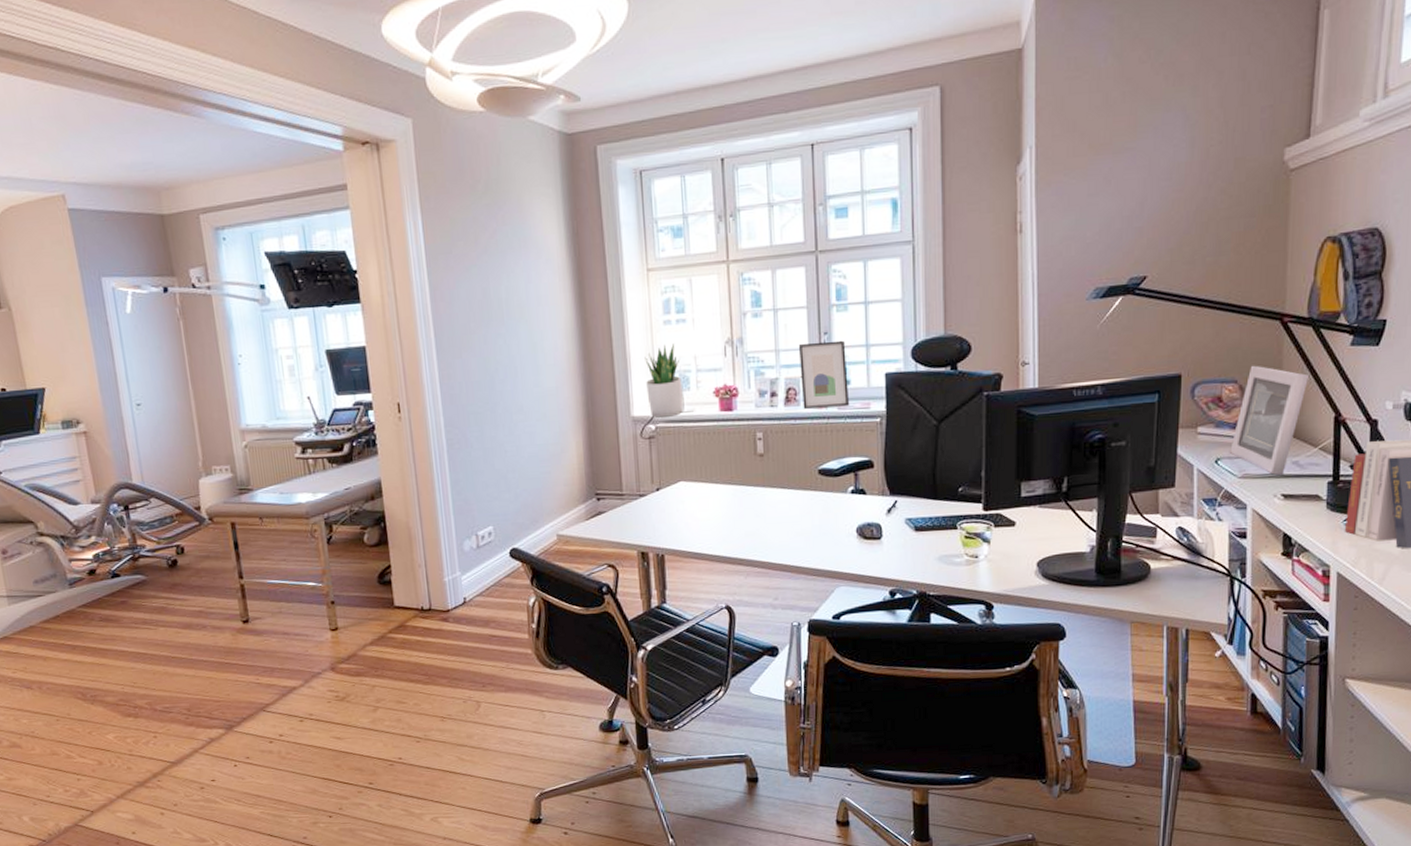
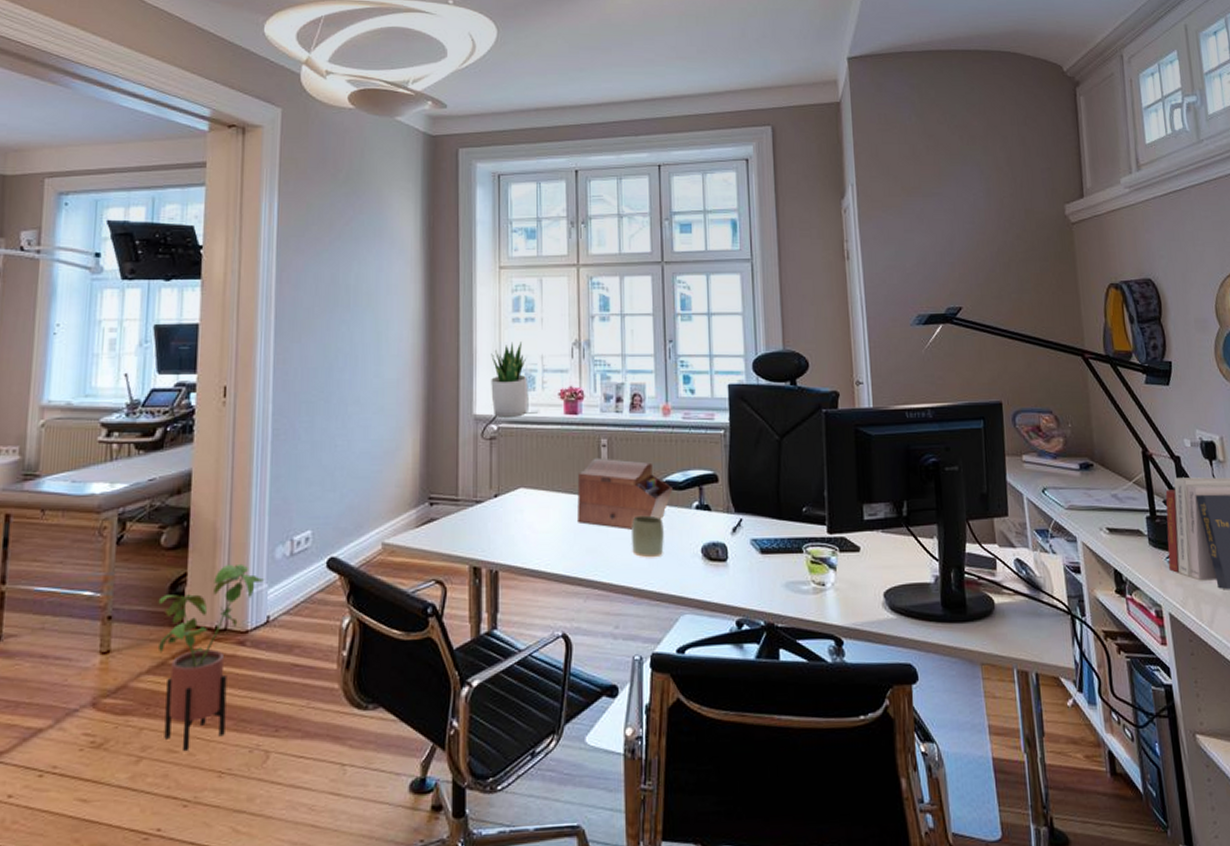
house plant: none [370,556,458,702] -> present [158,563,265,750]
sewing box: none [734,450,828,515] -> present [577,457,673,530]
mug: none [787,501,820,539] -> present [630,515,664,558]
picture frame: present [798,340,849,409] -> none [644,349,693,417]
picture frame: present [1230,365,1310,476] -> none [1054,397,1115,509]

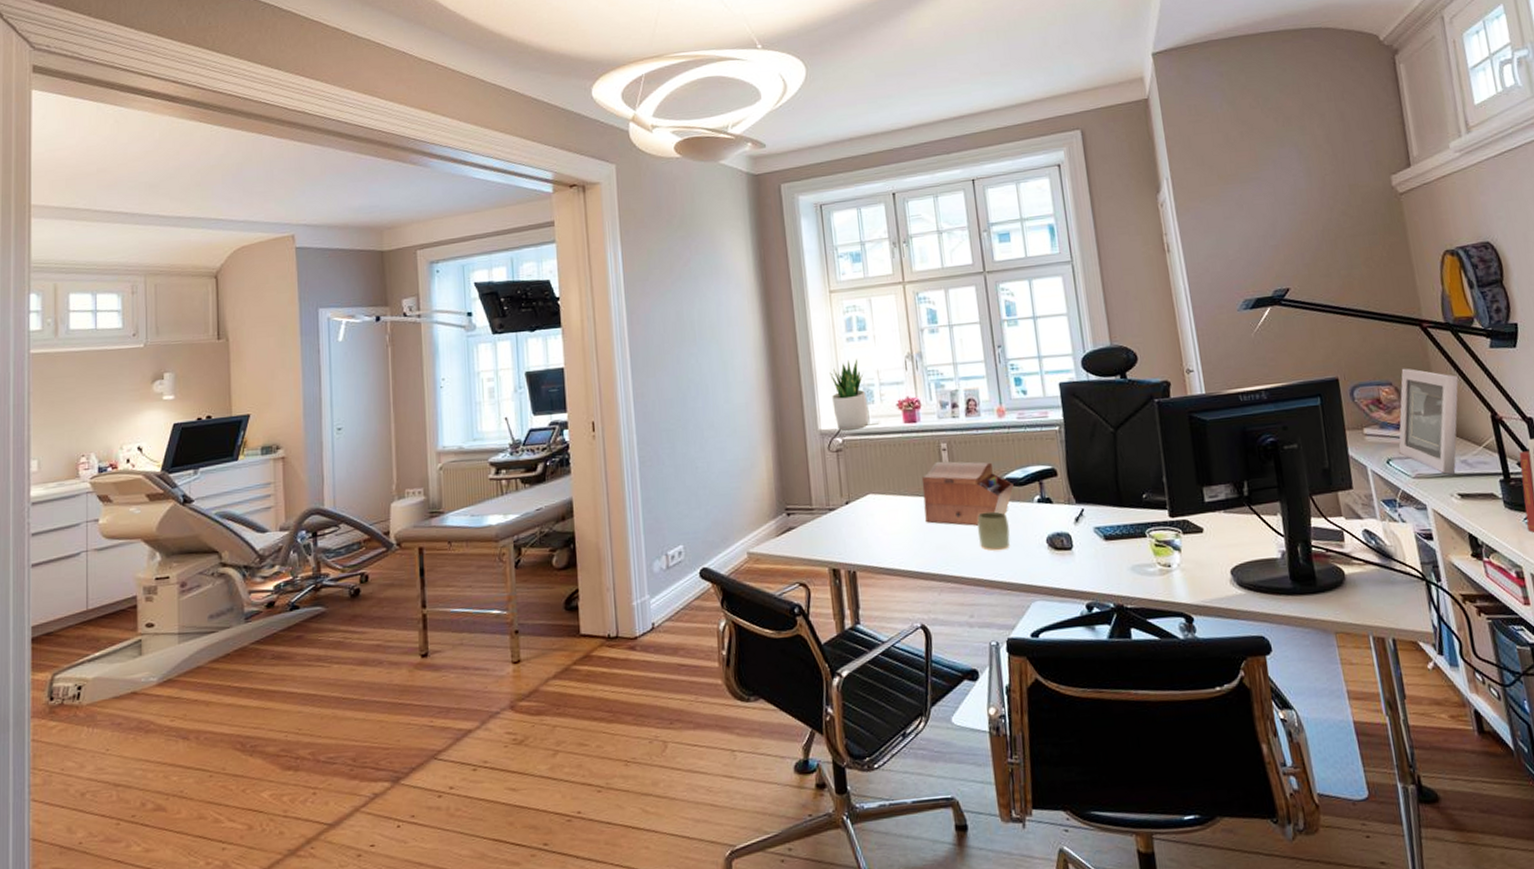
house plant: present [158,563,265,750] -> none [556,578,647,744]
picture frame: none [1054,397,1115,509] -> present [1398,368,1459,475]

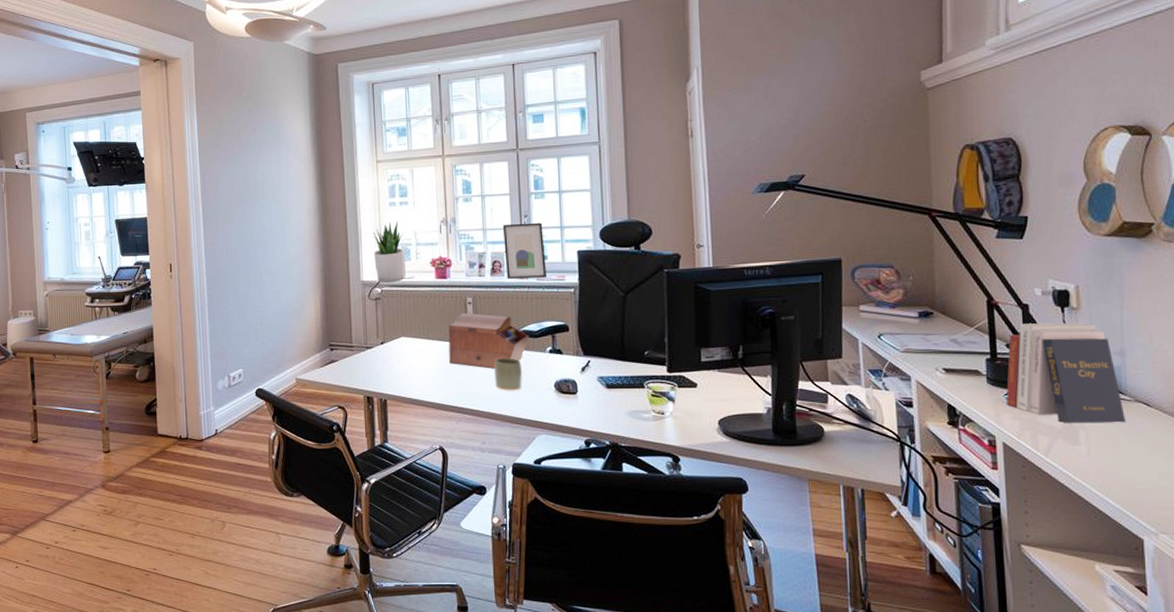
picture frame: none [974,352,1027,419] -> present [502,222,546,279]
picture frame: present [1398,368,1459,475] -> none [891,253,961,352]

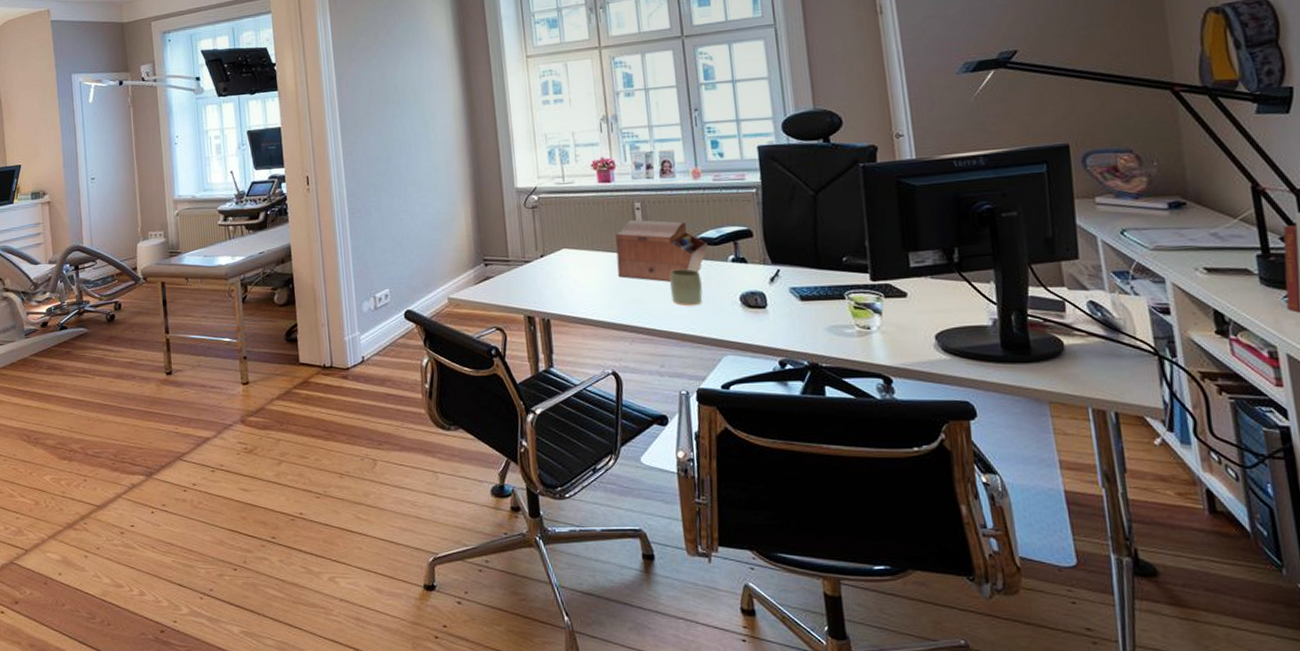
planter: present [373,221,405,282] -> none [526,121,564,189]
picture frame: present [502,222,546,279] -> none [670,116,724,180]

